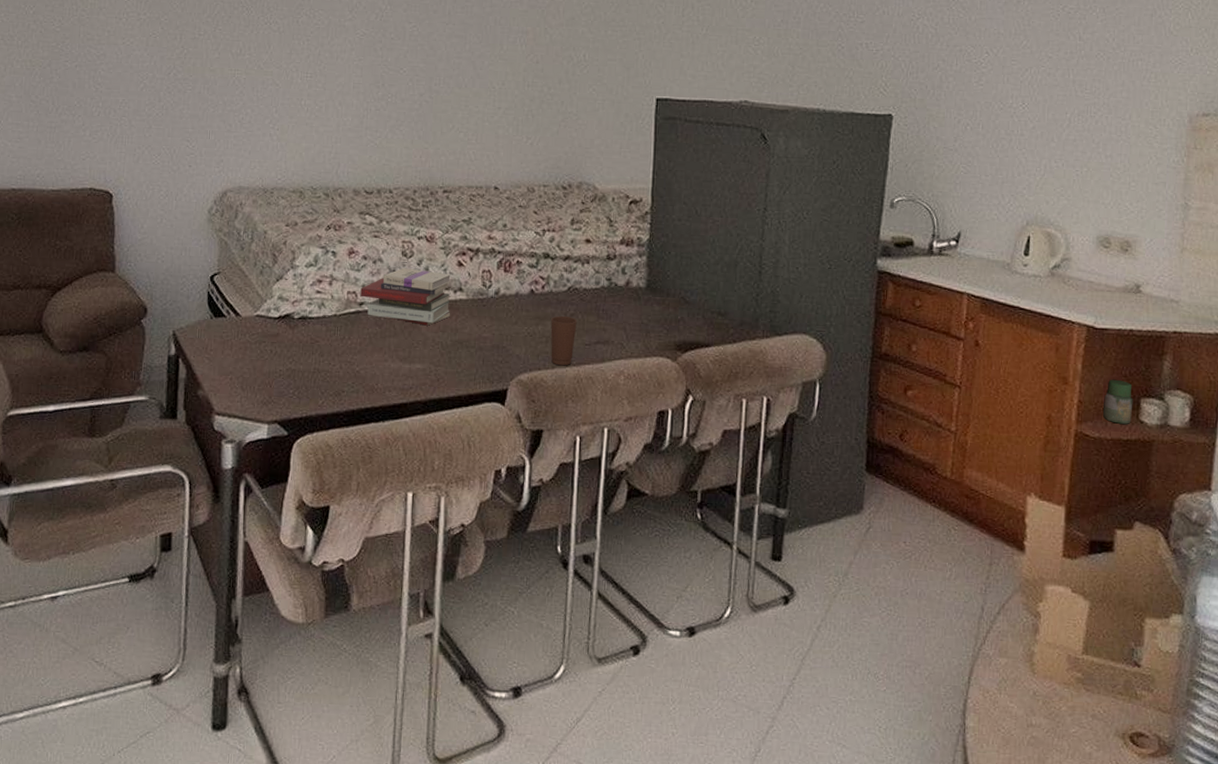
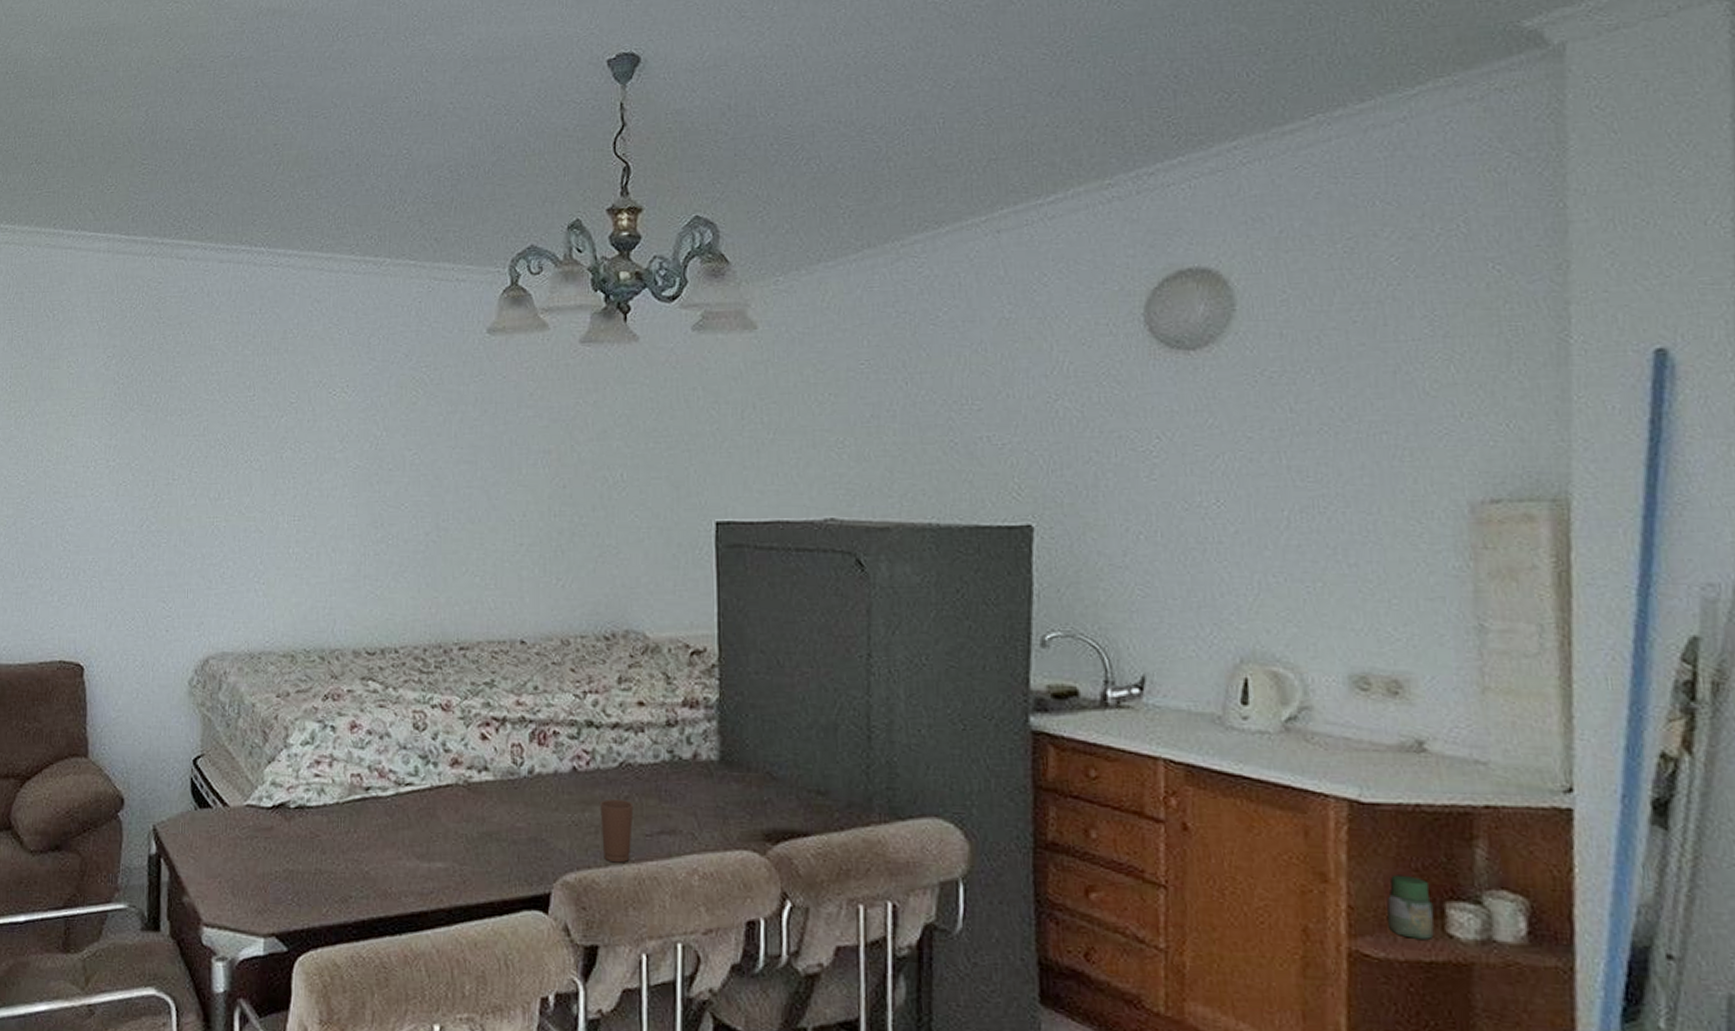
books: present [360,267,451,326] -> none [366,743,474,814]

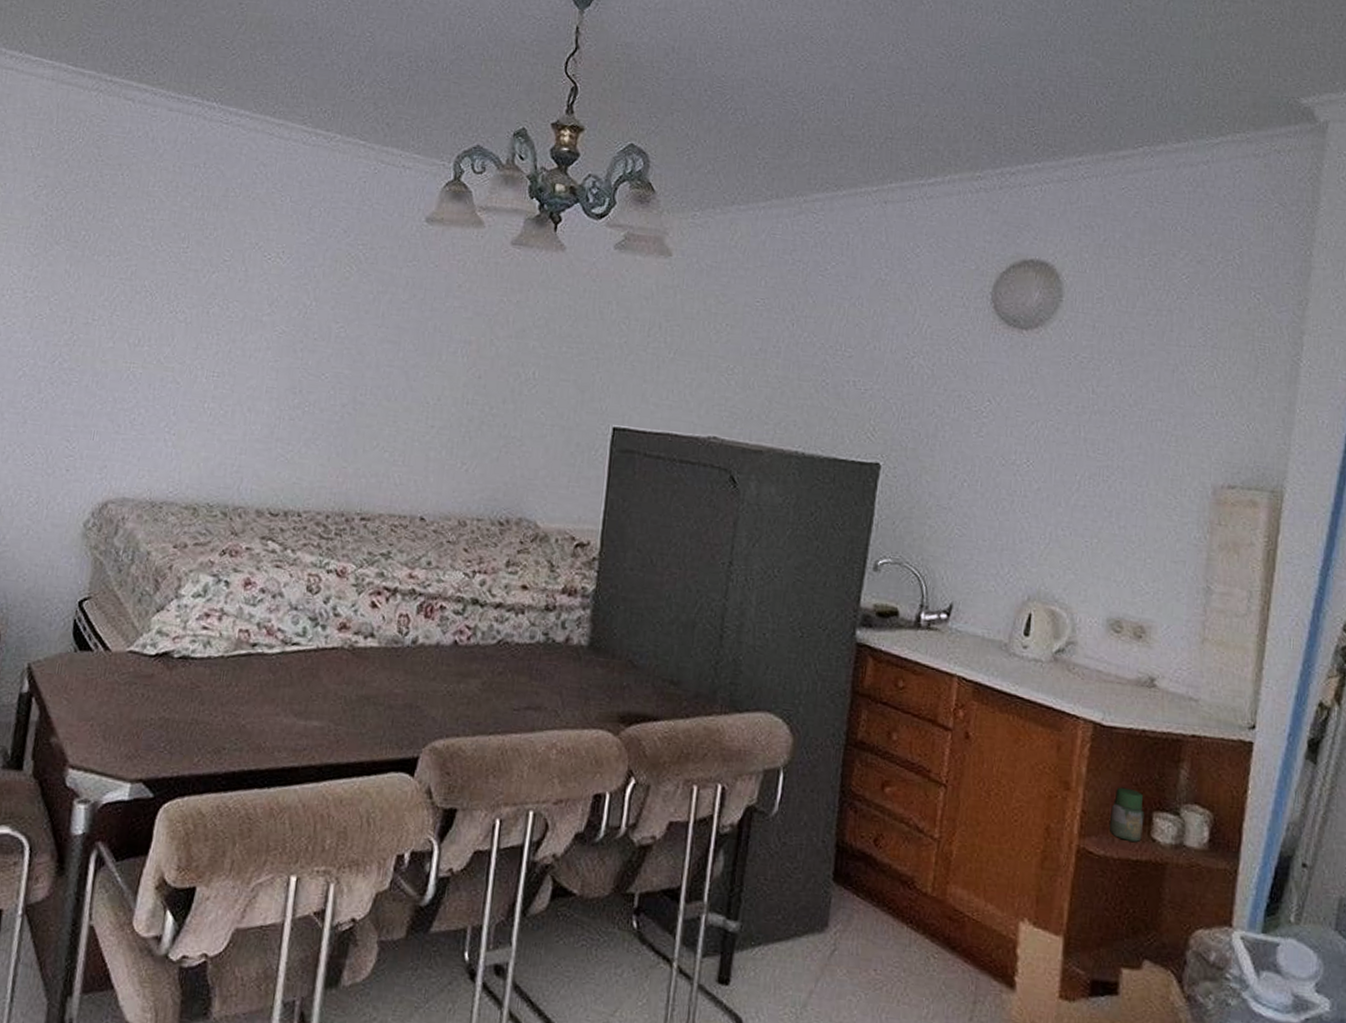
cup: present [600,798,634,863] -> none [472,673,506,734]

